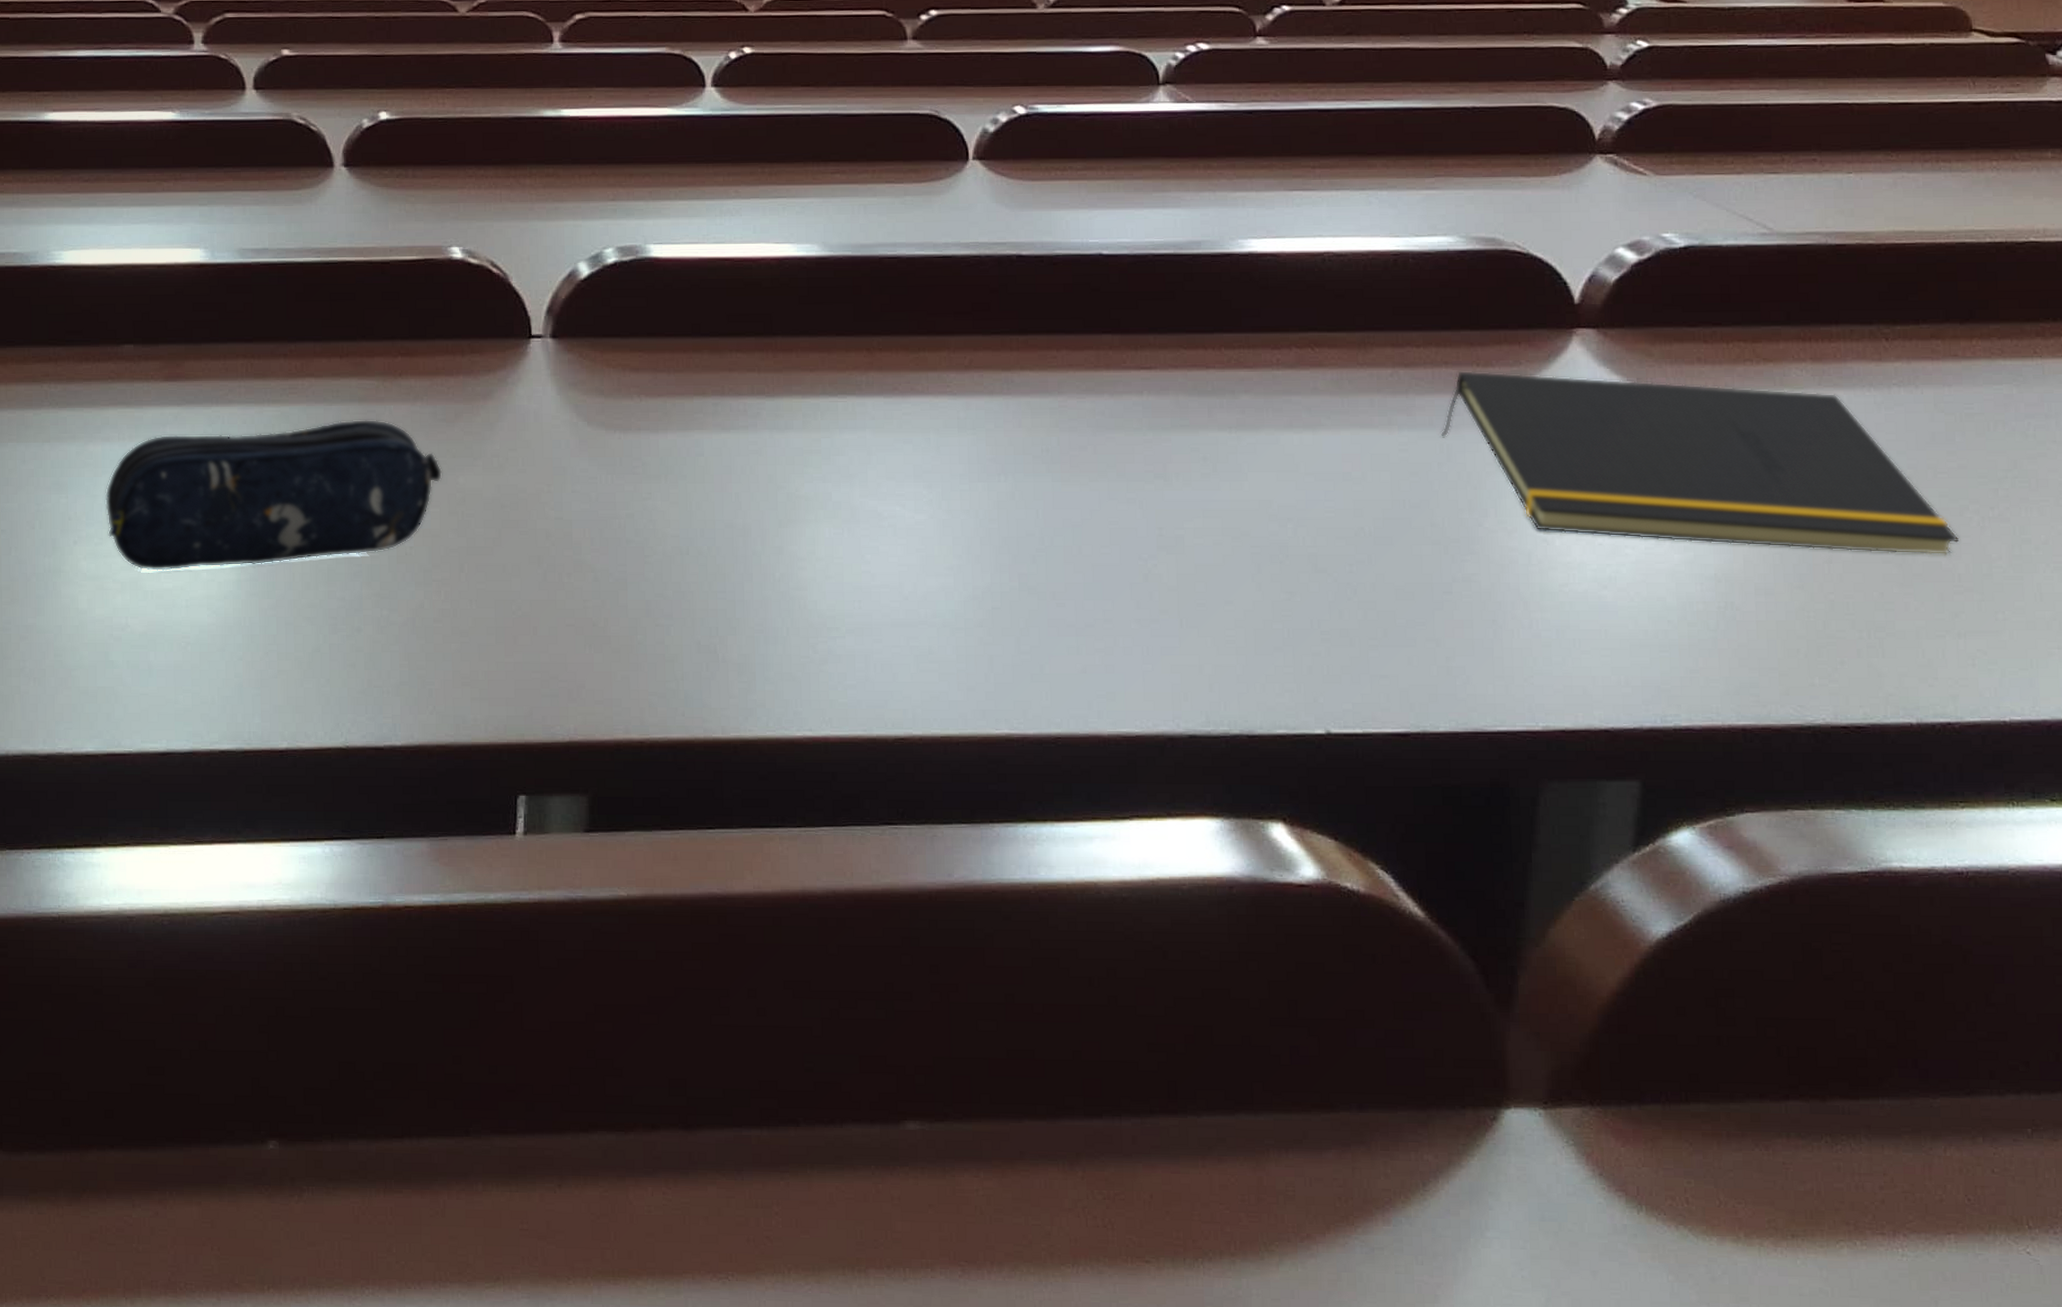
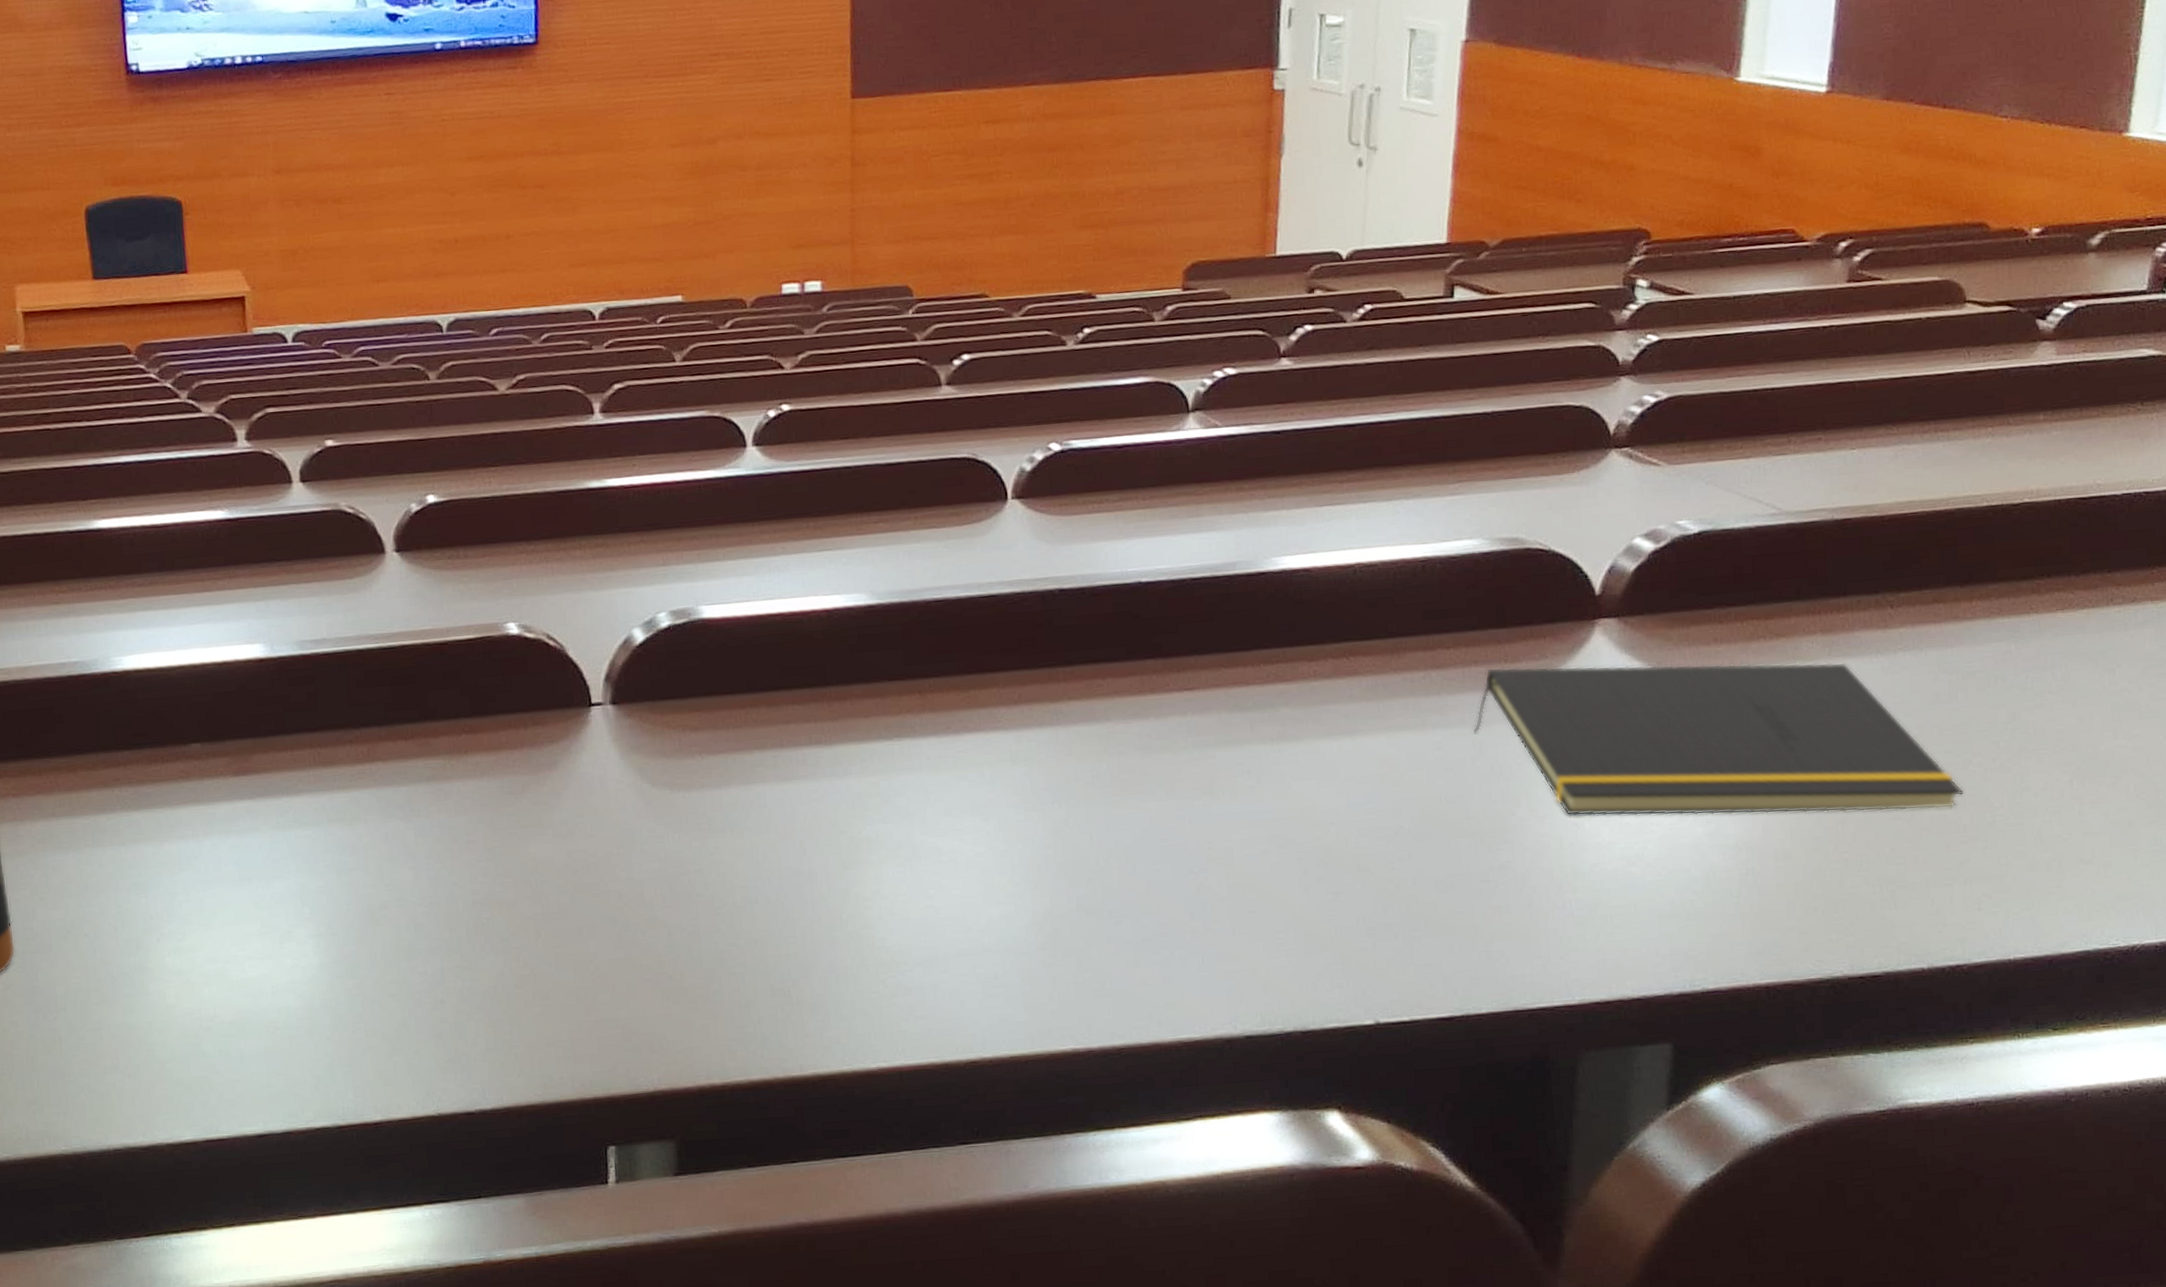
pencil case: present [105,419,443,572] -> none [184,797,514,962]

